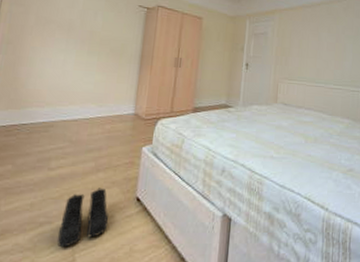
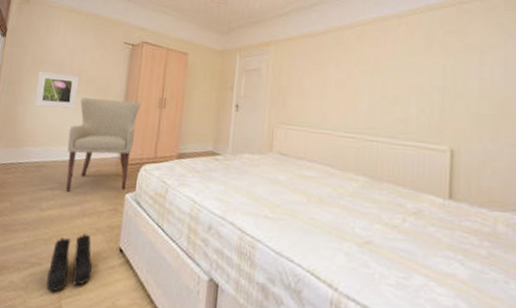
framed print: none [39,32,91,69] -> present [34,72,80,109]
chair: none [78,57,158,149] -> present [66,97,142,192]

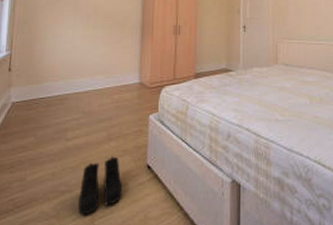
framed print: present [34,72,80,109] -> none [52,10,96,43]
chair: present [66,97,142,192] -> none [88,30,158,119]

